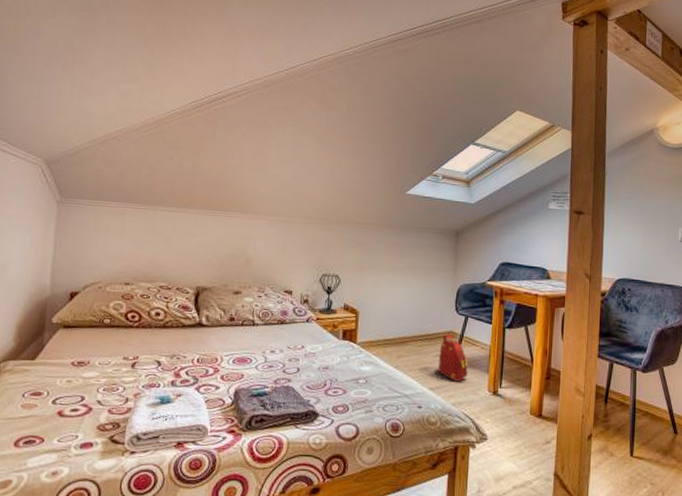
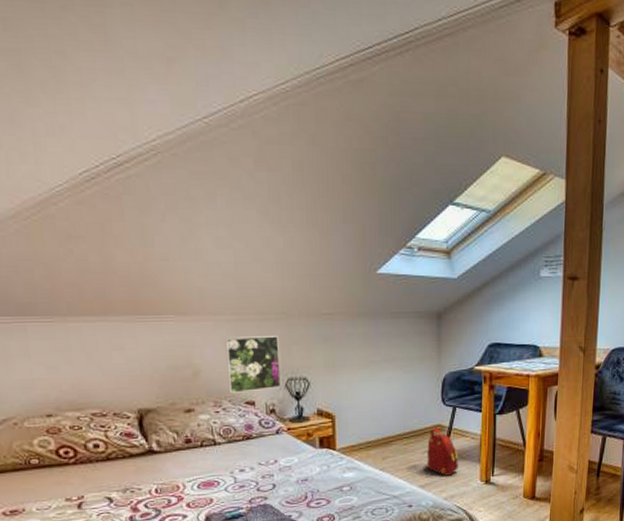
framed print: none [272,235,319,283] -> present [225,336,282,393]

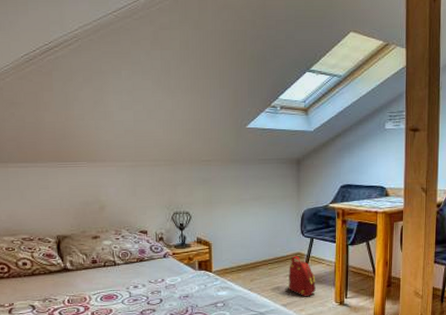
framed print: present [225,336,282,393] -> none [125,178,169,224]

